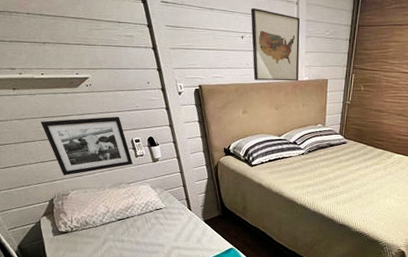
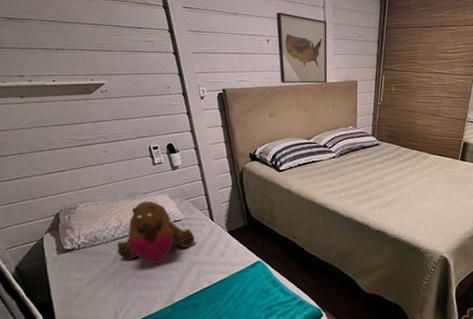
picture frame: present [40,116,133,176] -> none [49,123,150,187]
bear: none [105,190,174,247] -> present [117,201,195,264]

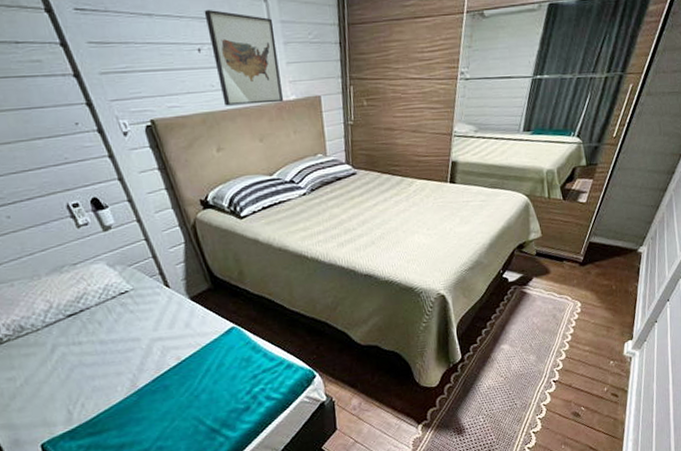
bear: present [117,201,195,264] -> none [51,273,150,348]

